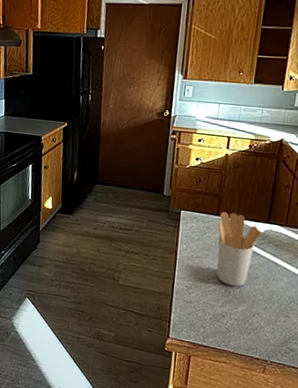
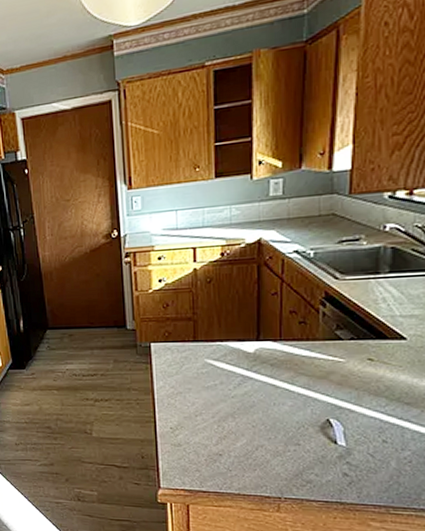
utensil holder: present [216,211,262,287] -> none [197,335,252,420]

